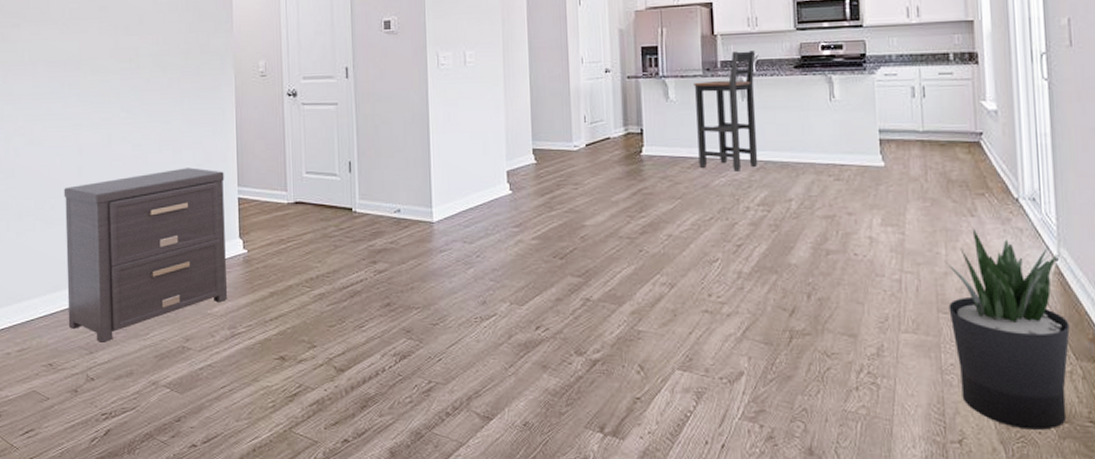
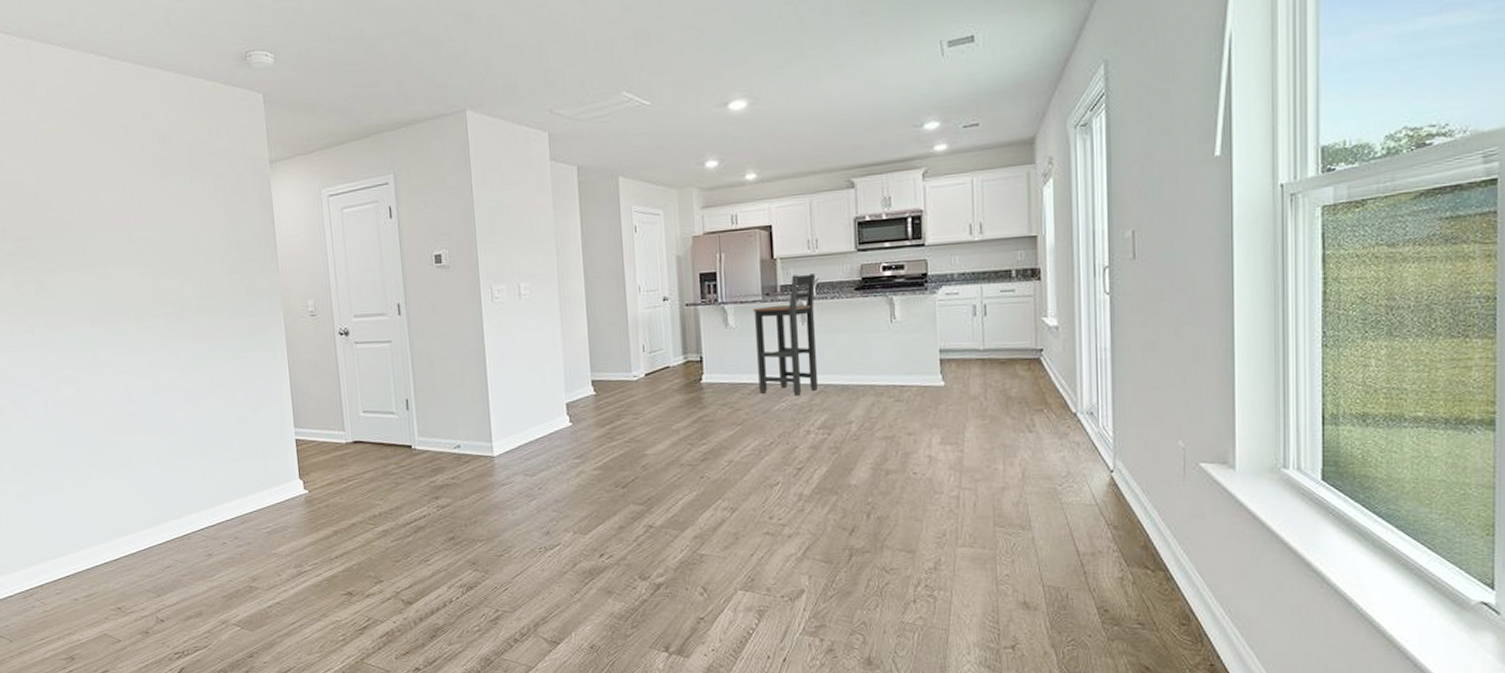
side table: present [64,167,227,342] -> none [117,410,291,585]
planter: present [946,229,1070,430] -> none [1003,445,1122,633]

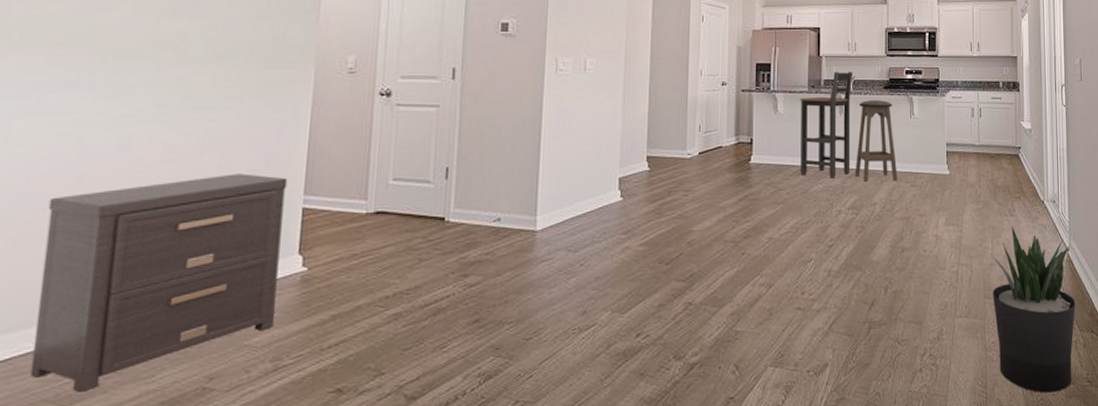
side table: none [117,410,291,585] -> present [30,173,288,392]
stool: none [823,304,878,398] -> present [854,100,898,182]
planter: none [1003,445,1122,633] -> present [992,227,1076,393]

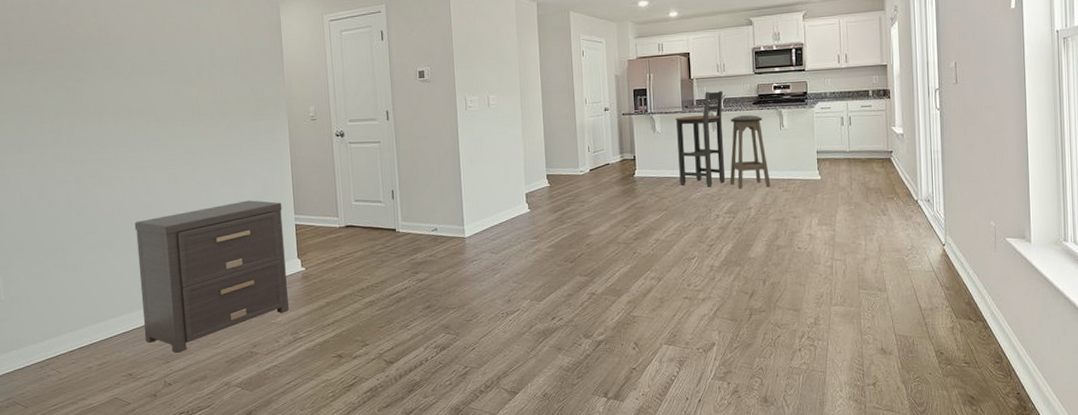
planter: present [992,227,1076,393] -> none [865,225,952,372]

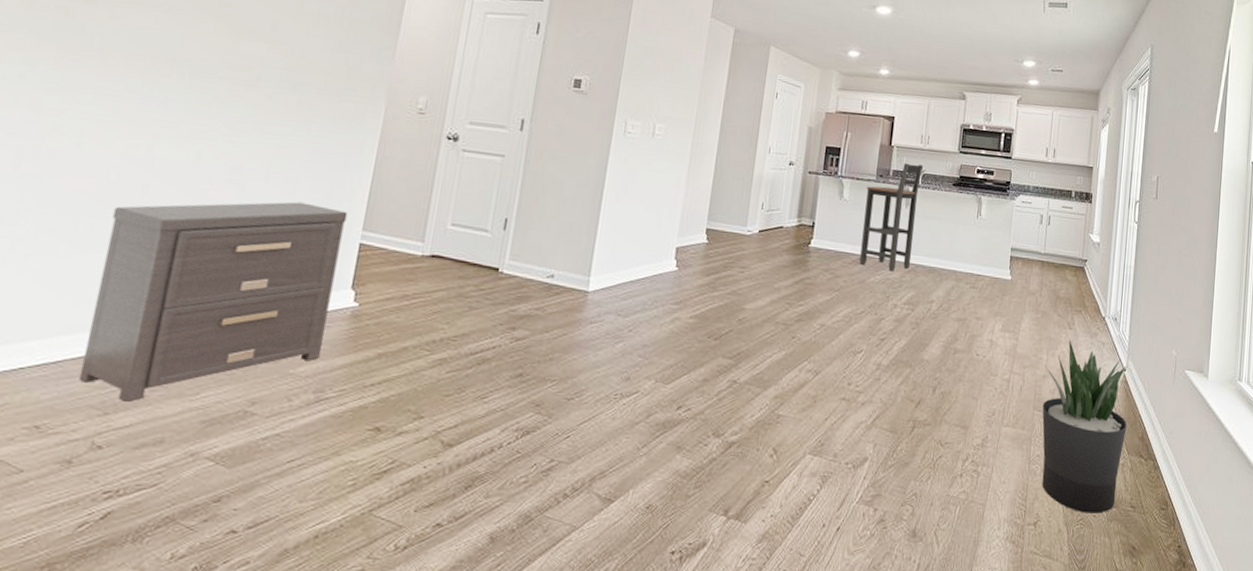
stool: present [729,115,771,189] -> none [914,195,961,281]
planter: none [865,225,952,372] -> present [1042,340,1127,514]

